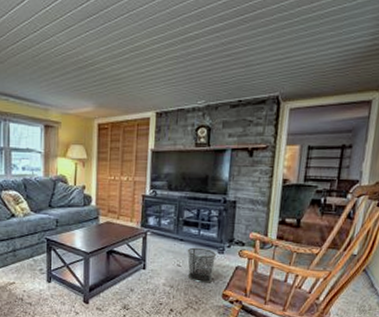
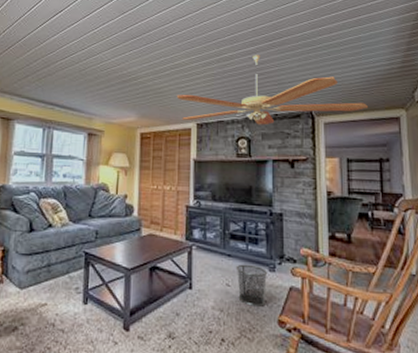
ceiling fan: none [135,33,341,113] -> present [176,55,369,125]

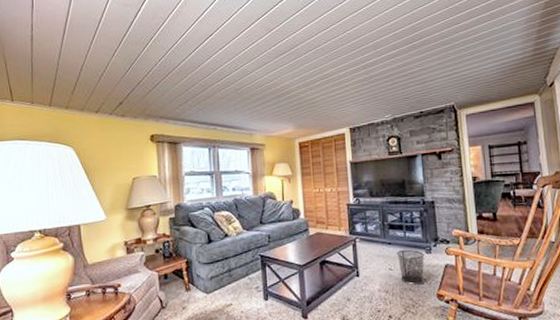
ceiling fan: present [176,55,369,125] -> none [328,57,506,126]

